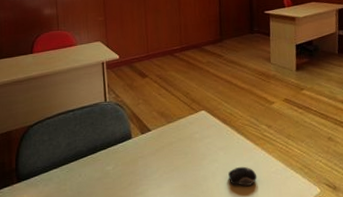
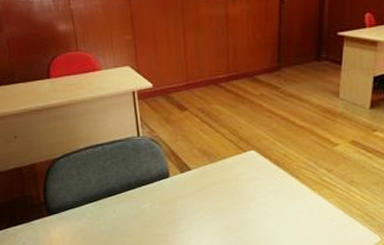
computer mouse: present [228,166,257,187] -> none [278,211,311,232]

